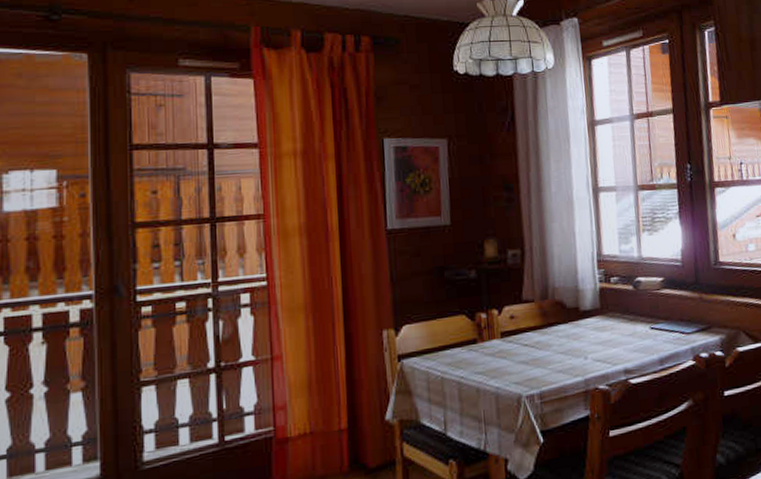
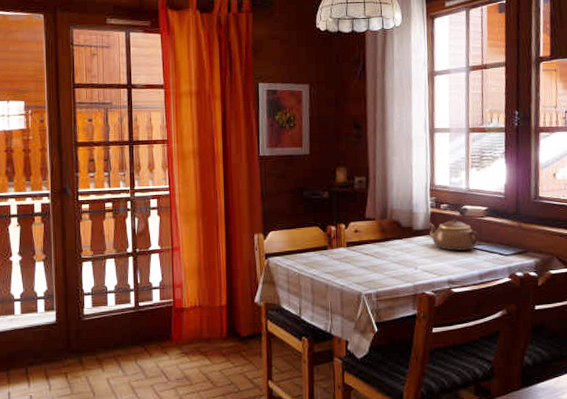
teapot: none [597,294,657,333] -> present [428,219,479,251]

